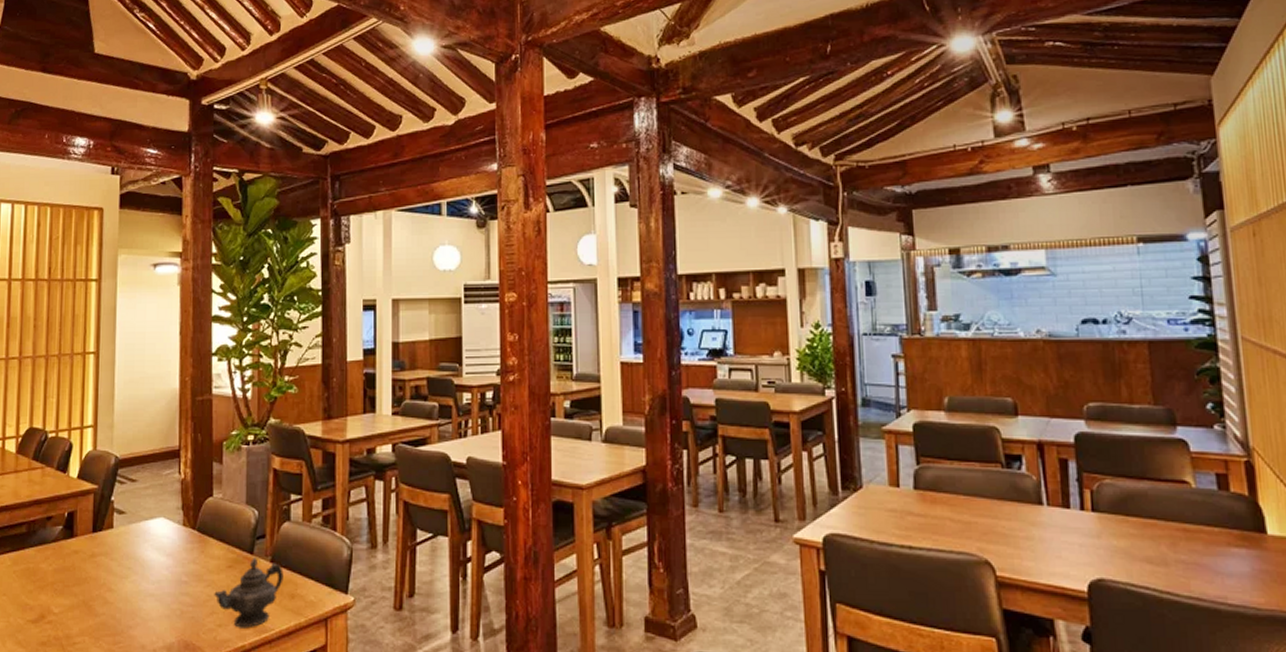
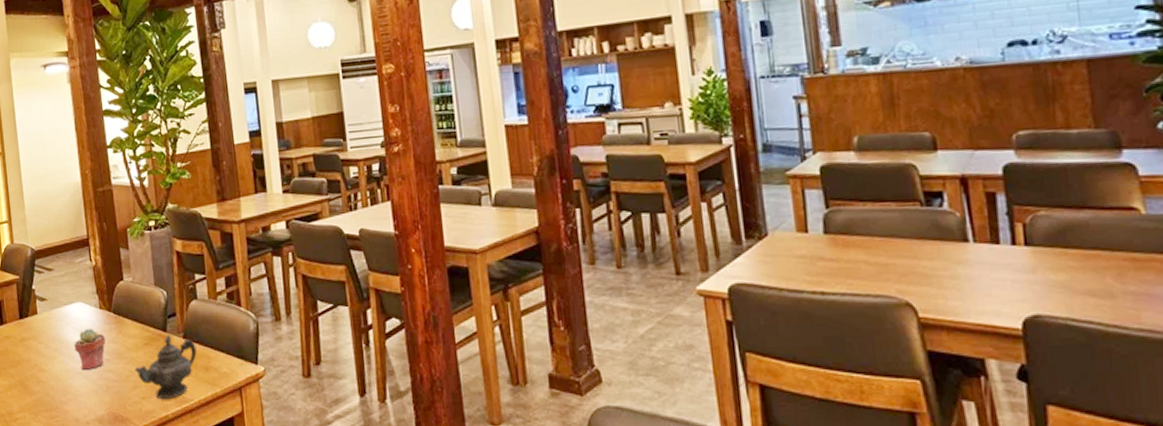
potted succulent: none [150,546,185,592] -> present [74,328,105,370]

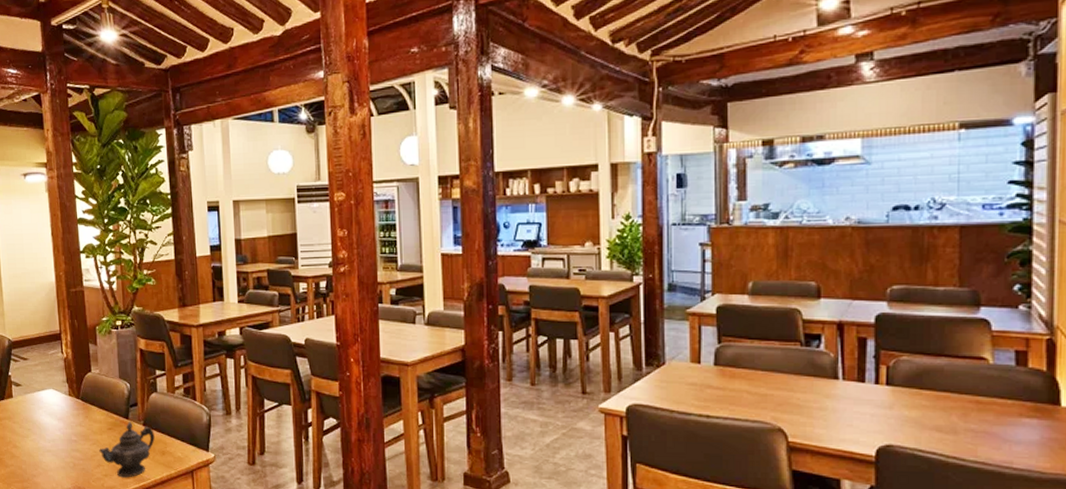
potted succulent: present [74,328,105,370] -> none [45,412,73,448]

